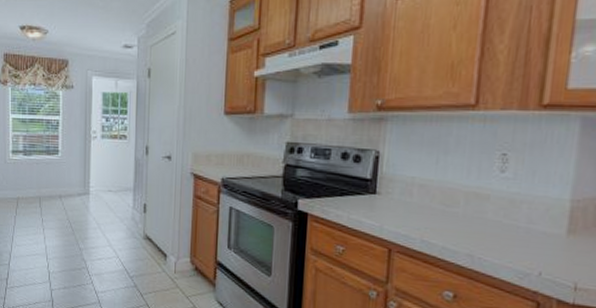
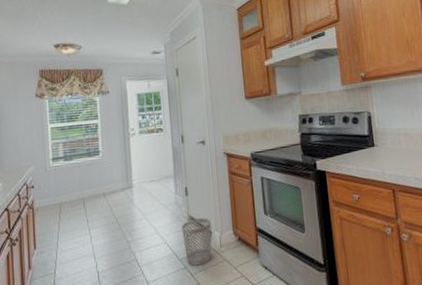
wastebasket: none [136,238,167,287] -> present [182,218,212,266]

